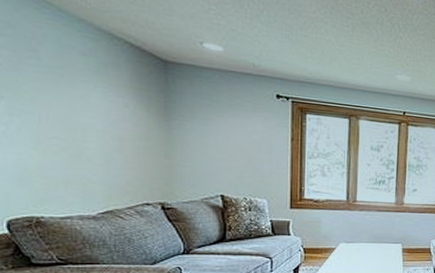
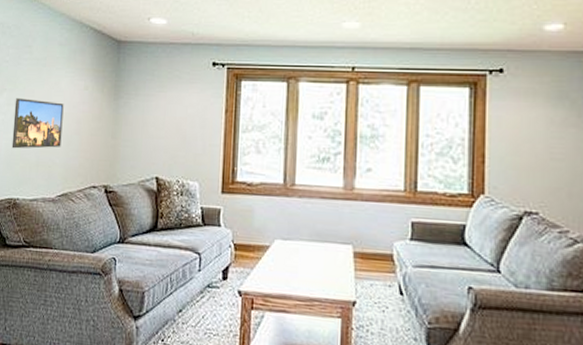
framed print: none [20,108,98,165] -> present [11,98,64,149]

